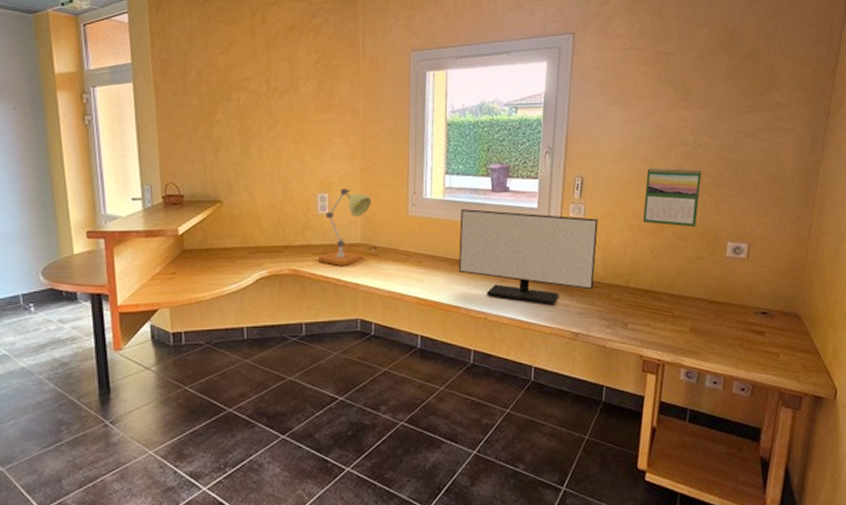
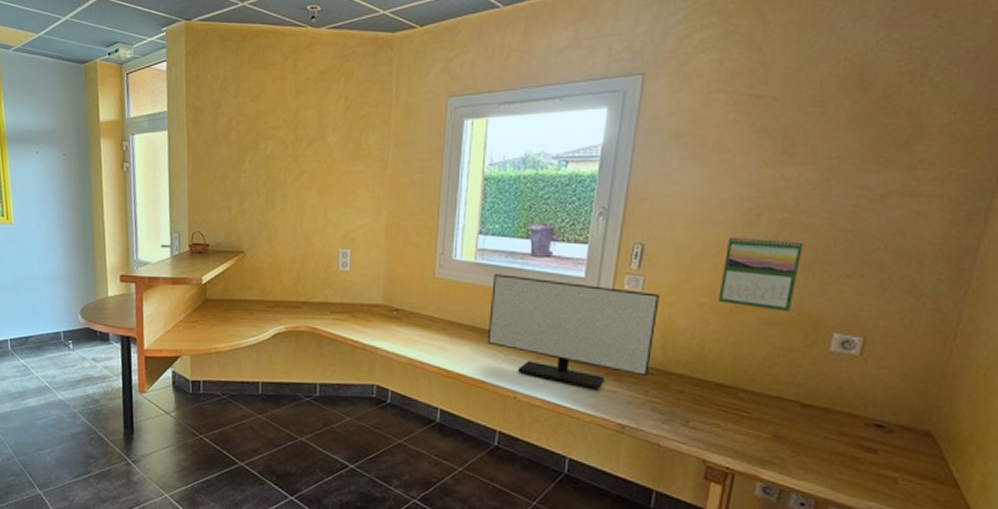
desk lamp: present [317,188,372,266] -> none [335,244,396,327]

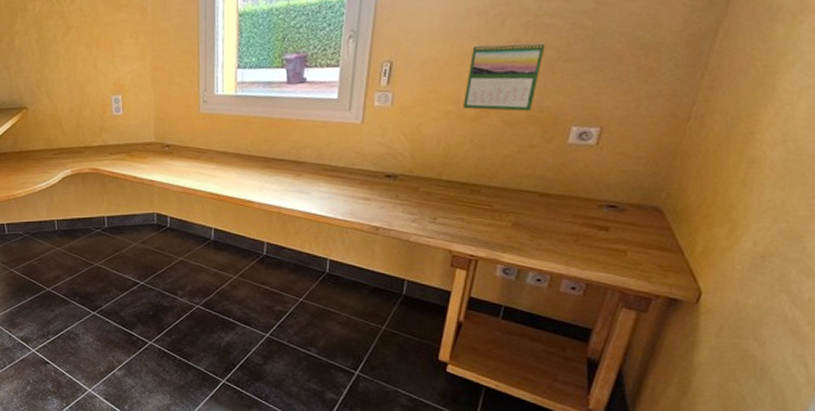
monitor: present [487,274,659,390] -> none [251,103,407,199]

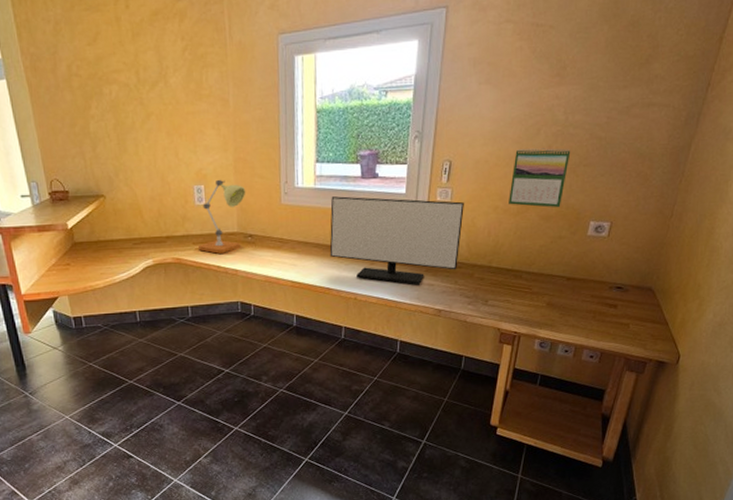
desk lamp: none [114,88,164,164] -> present [197,179,246,254]
monitor: none [251,103,407,199] -> present [329,196,464,285]

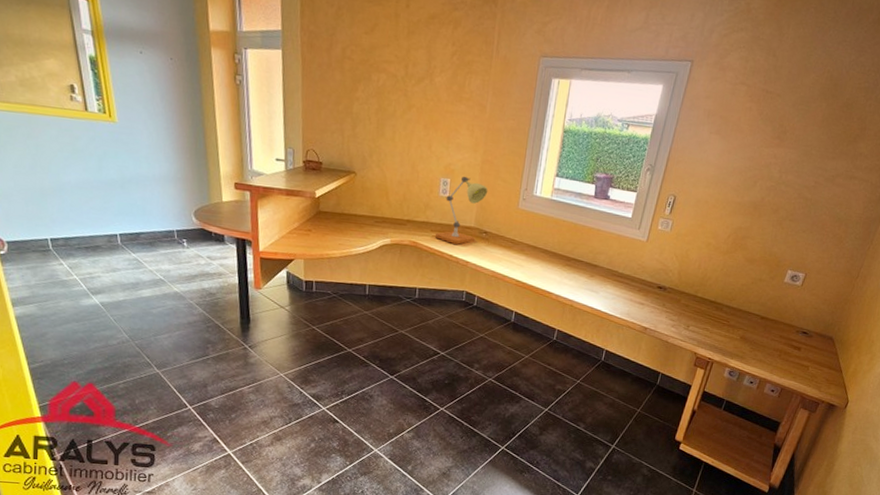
monitor: present [329,196,464,285] -> none [554,209,682,302]
calendar: present [509,148,571,208] -> none [720,196,780,254]

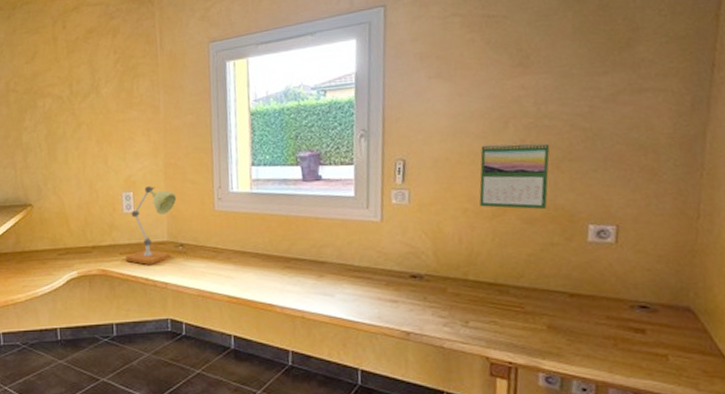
calendar: none [720,196,780,254] -> present [479,142,550,210]

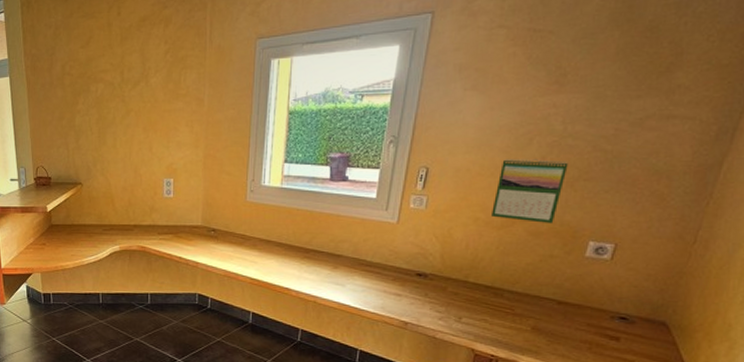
desk lamp: present [125,185,177,265] -> none [162,174,213,245]

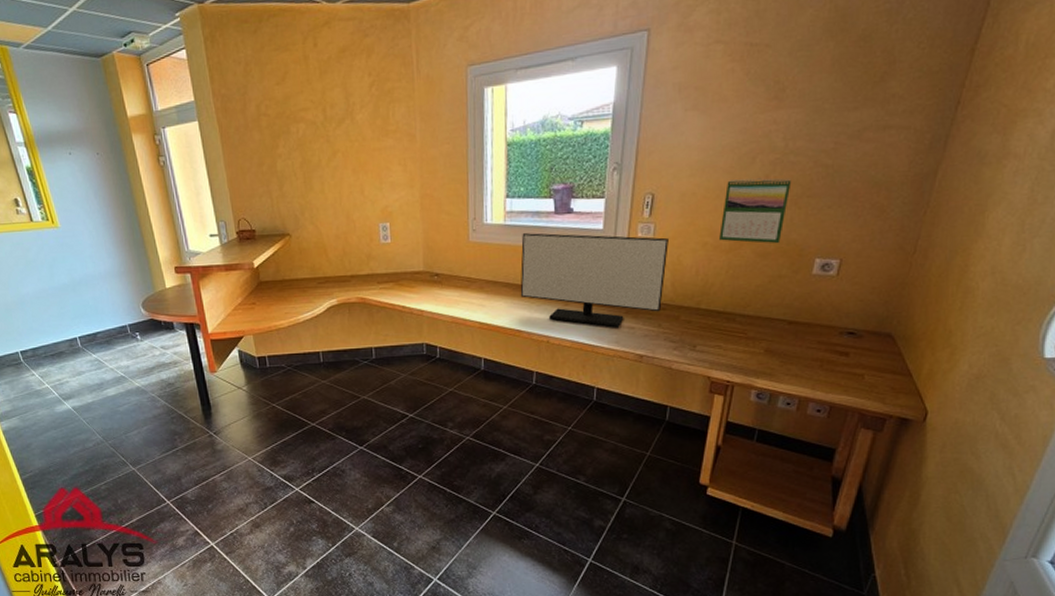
monitor: none [291,197,440,294] -> present [520,233,669,328]

